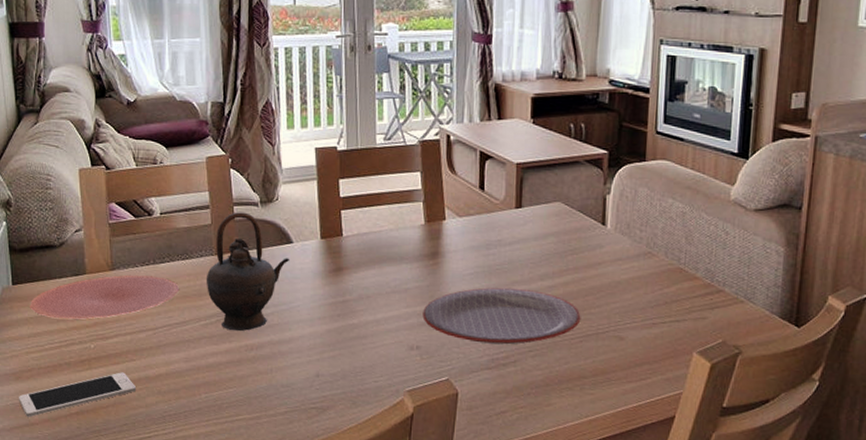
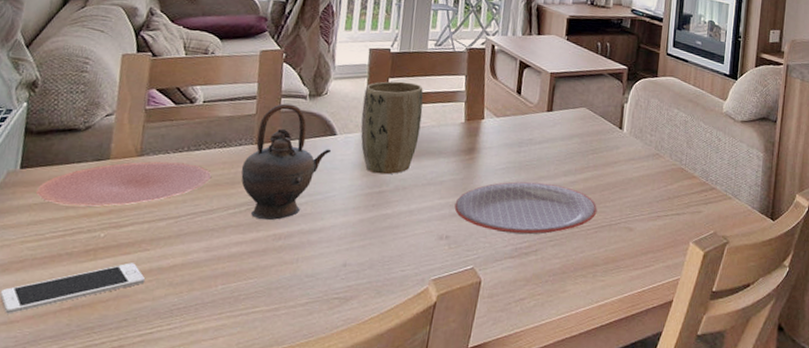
plant pot: none [315,182,379,283] -> present [361,81,424,175]

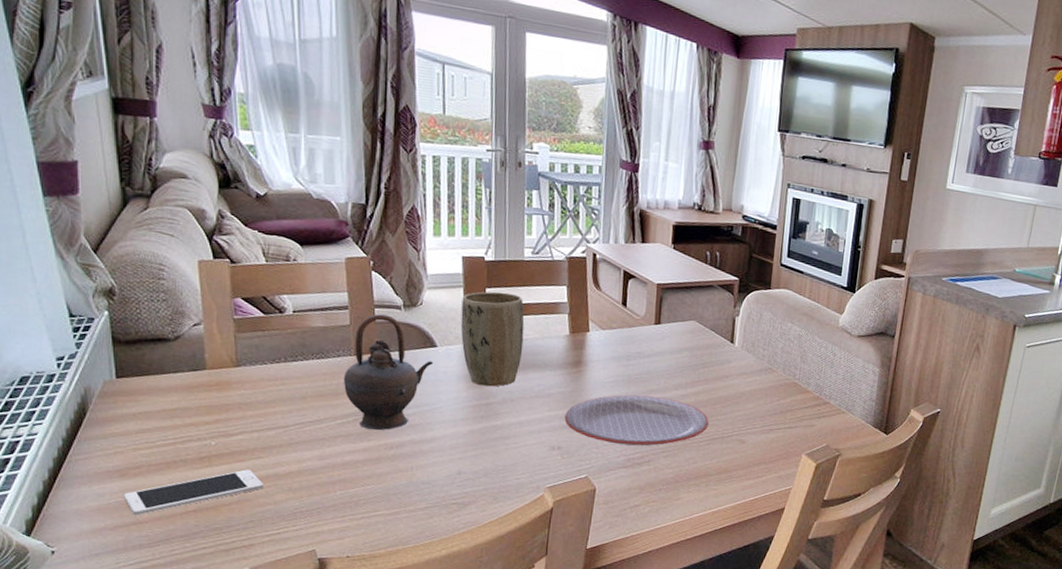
plate: present [35,161,212,207] -> none [137,371,314,416]

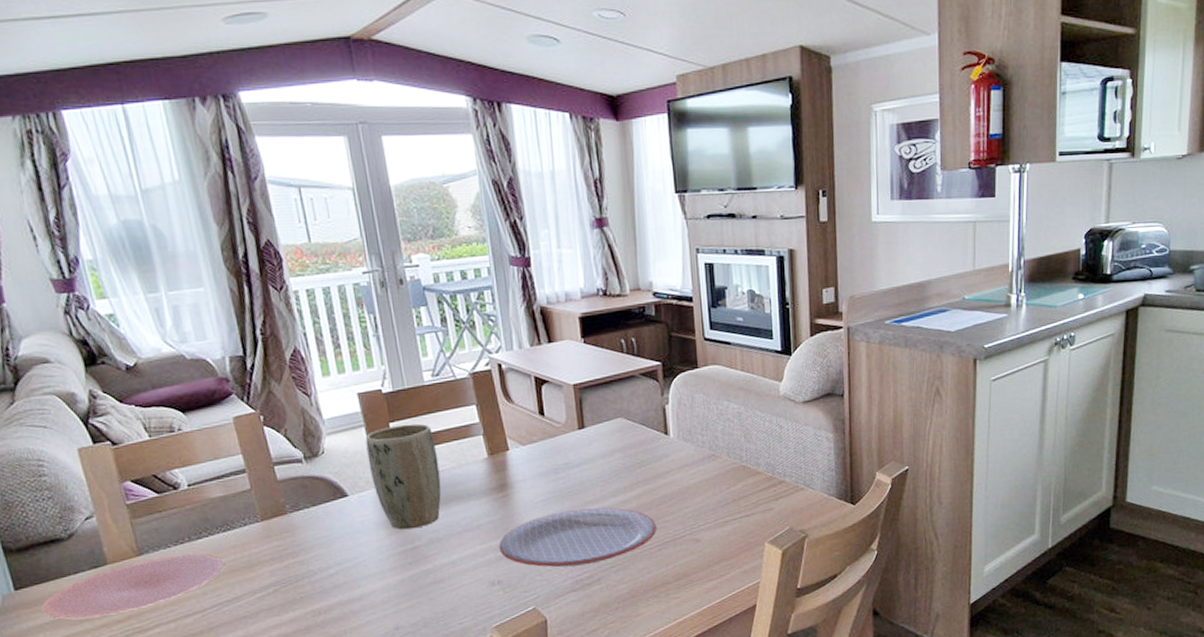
plate: none [137,371,314,416] -> present [41,554,226,620]
teapot: present [343,314,434,431] -> none [254,471,348,599]

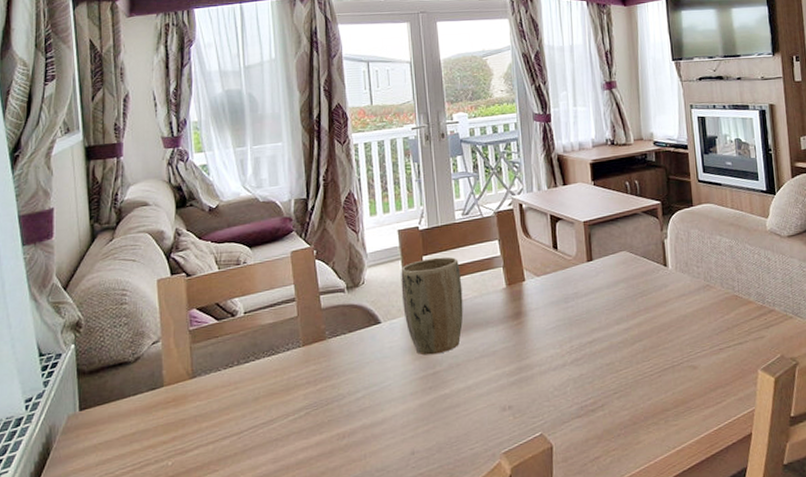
plate: present [41,554,226,620] -> none [98,377,266,440]
plate: present [499,507,657,568] -> none [511,334,657,394]

